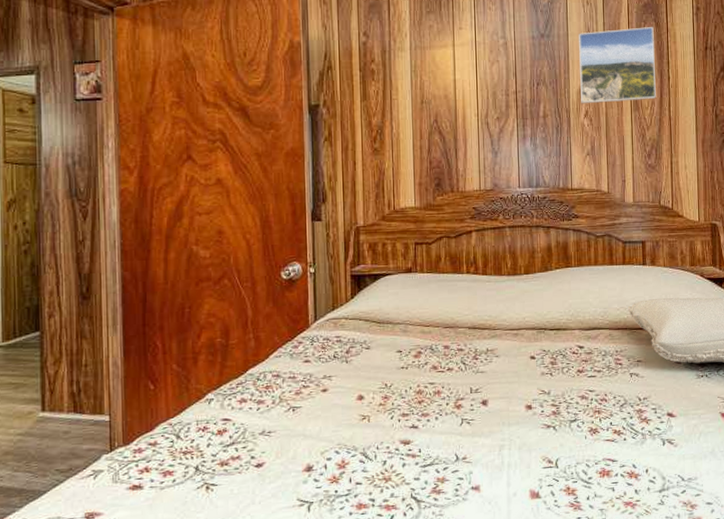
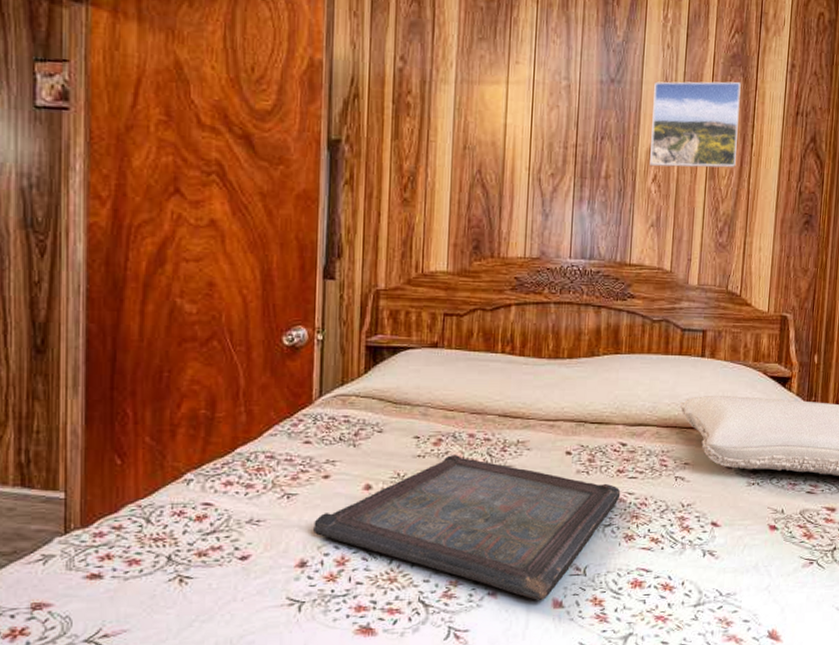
serving tray: none [316,365,582,493] -> present [313,455,621,601]

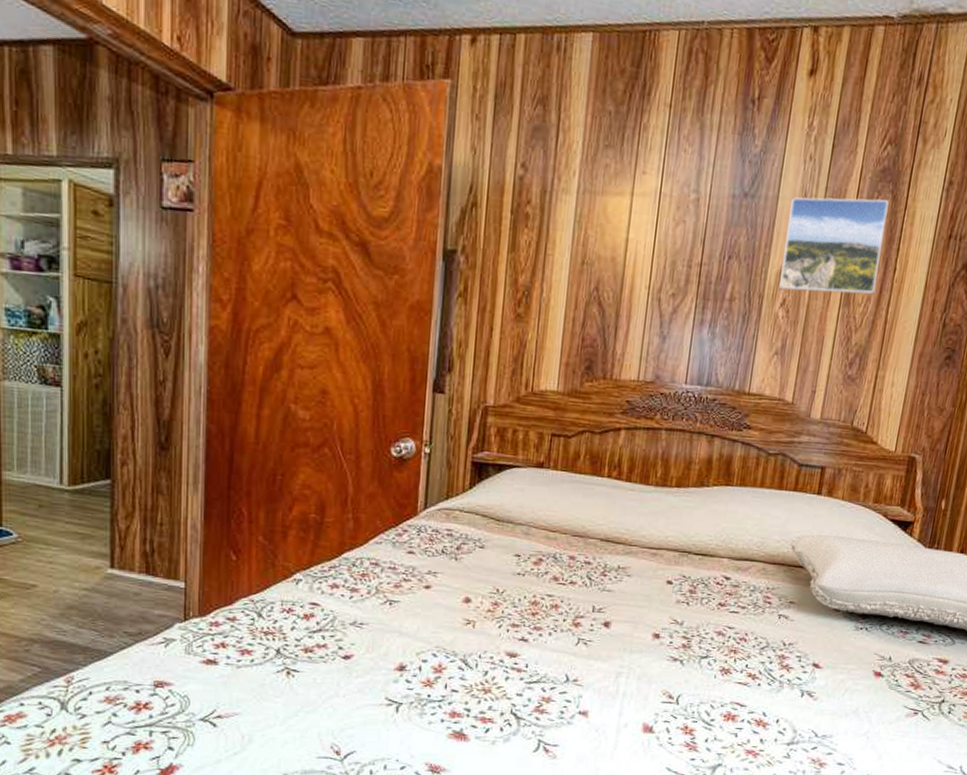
serving tray: present [313,455,621,601] -> none [413,575,721,725]

